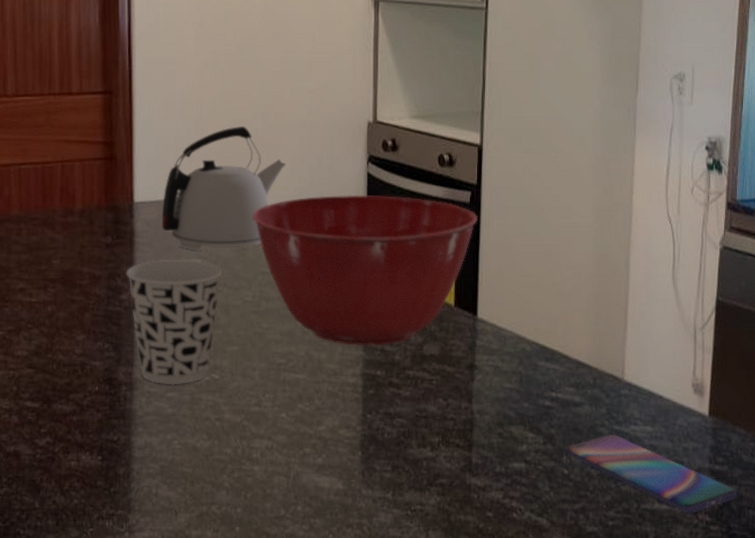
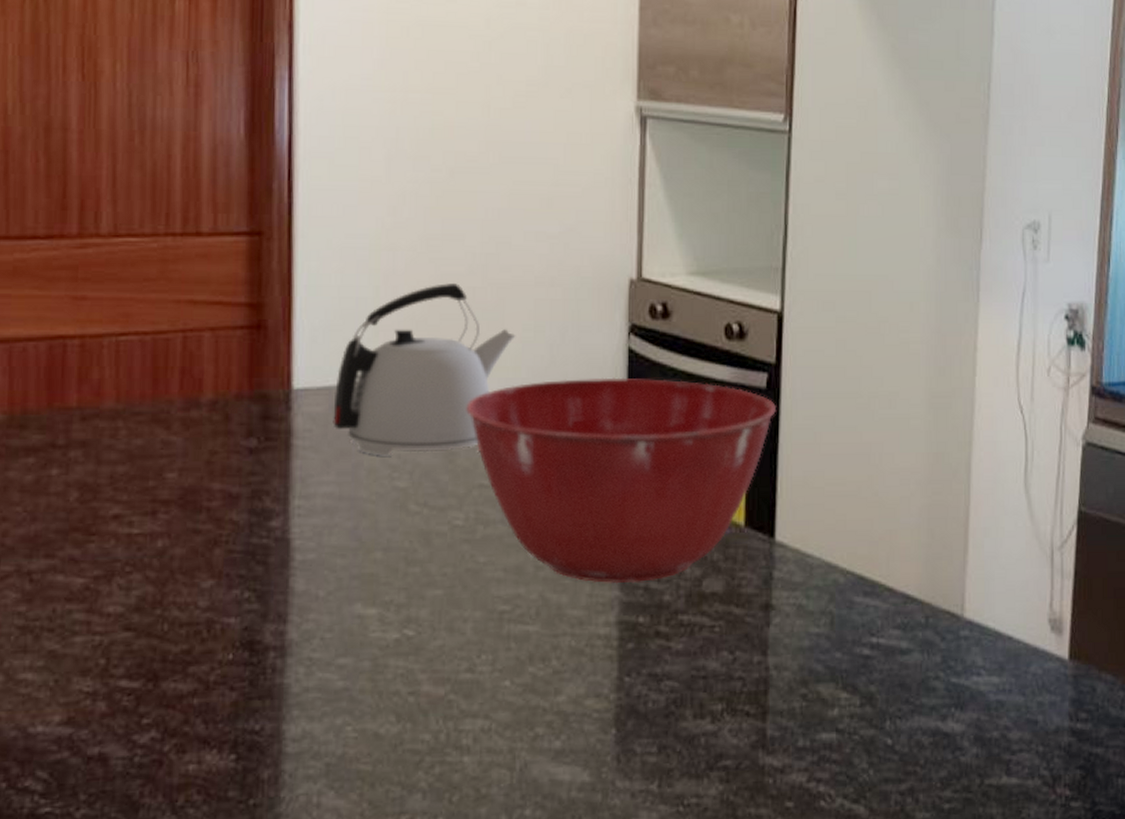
cup: present [126,259,222,385] -> none [278,468,421,647]
smartphone: present [566,434,737,514] -> none [890,688,1103,788]

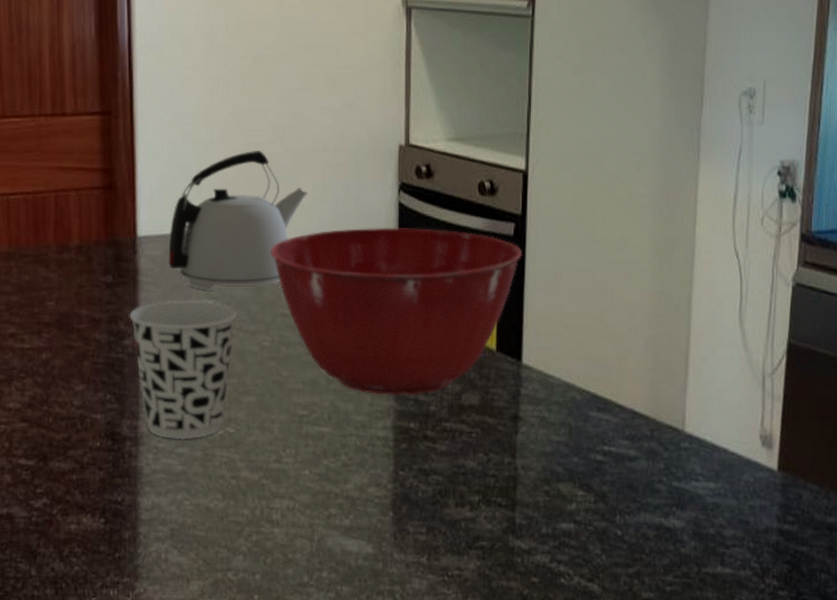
cup: none [278,468,421,647] -> present [129,300,237,440]

